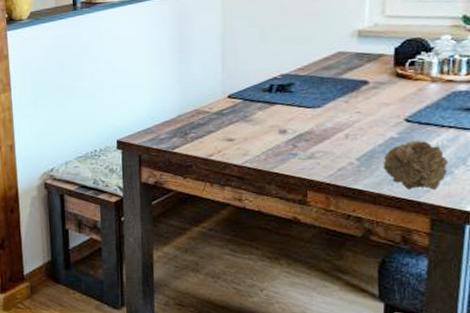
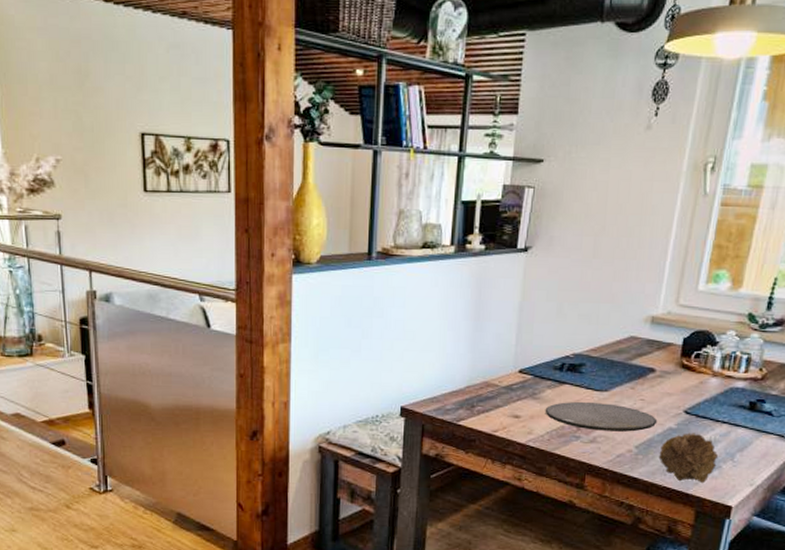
plate: none [258,119,377,147] -> present [545,401,658,432]

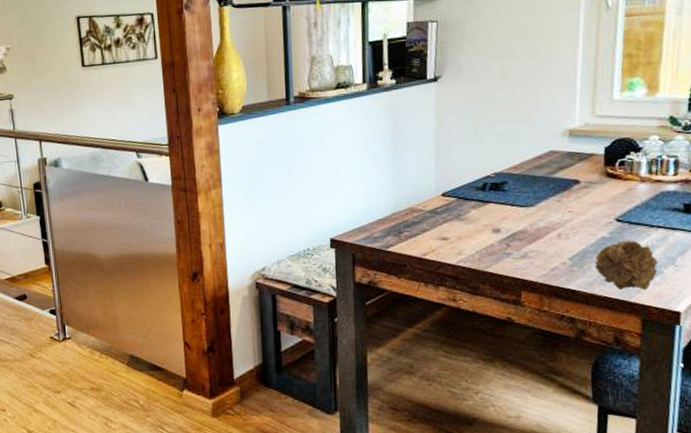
plate: present [545,401,658,432] -> none [472,218,589,246]

